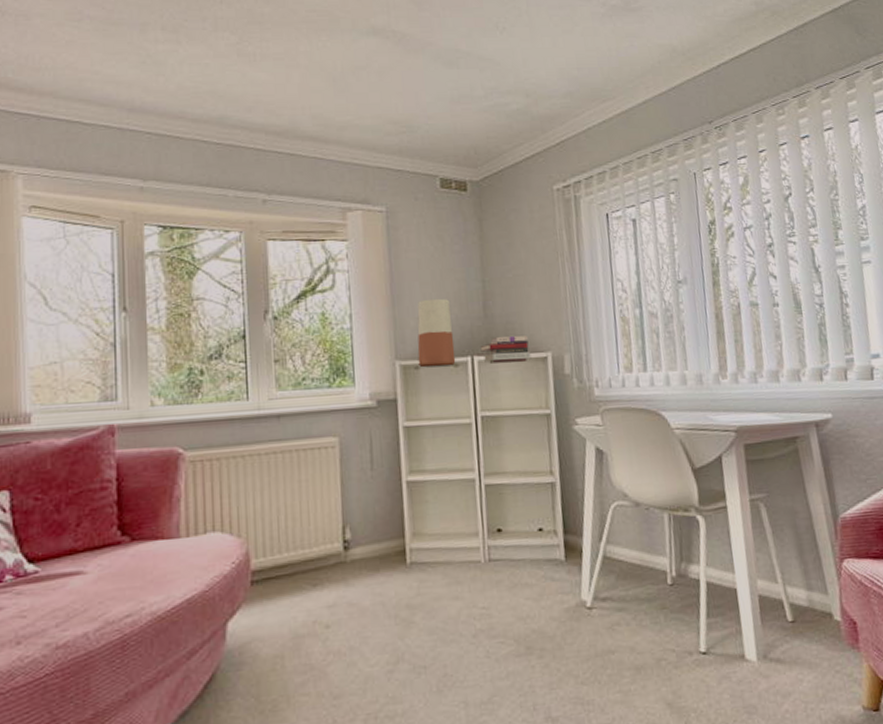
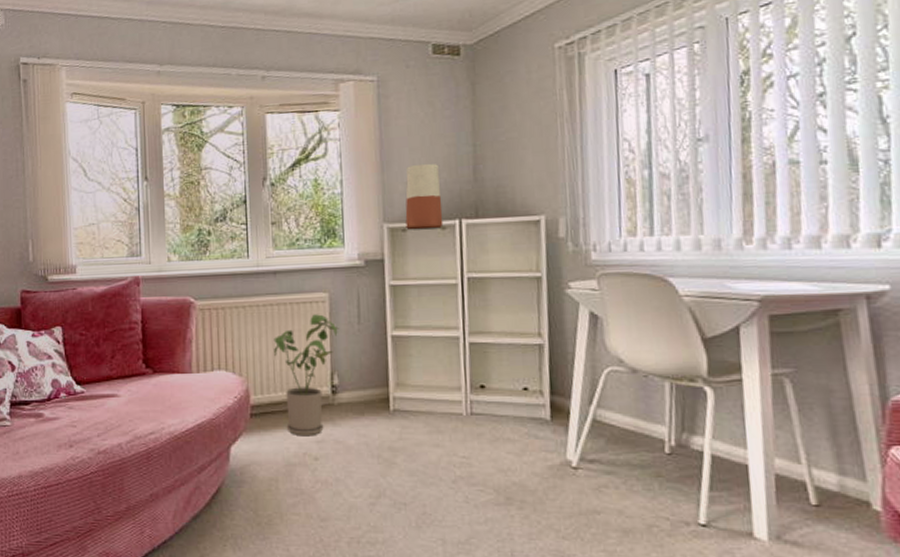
house plant: none [277,461,351,602] -> present [273,314,339,437]
books: present [480,336,531,365] -> none [469,199,523,228]

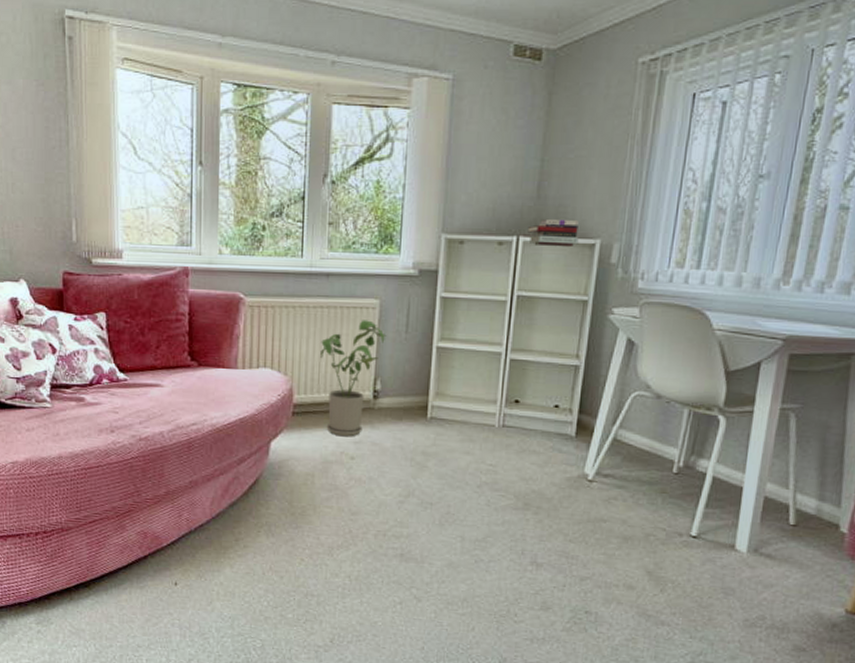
vase: present [405,163,444,231] -> none [463,174,505,244]
books: none [469,199,523,228] -> present [527,218,579,248]

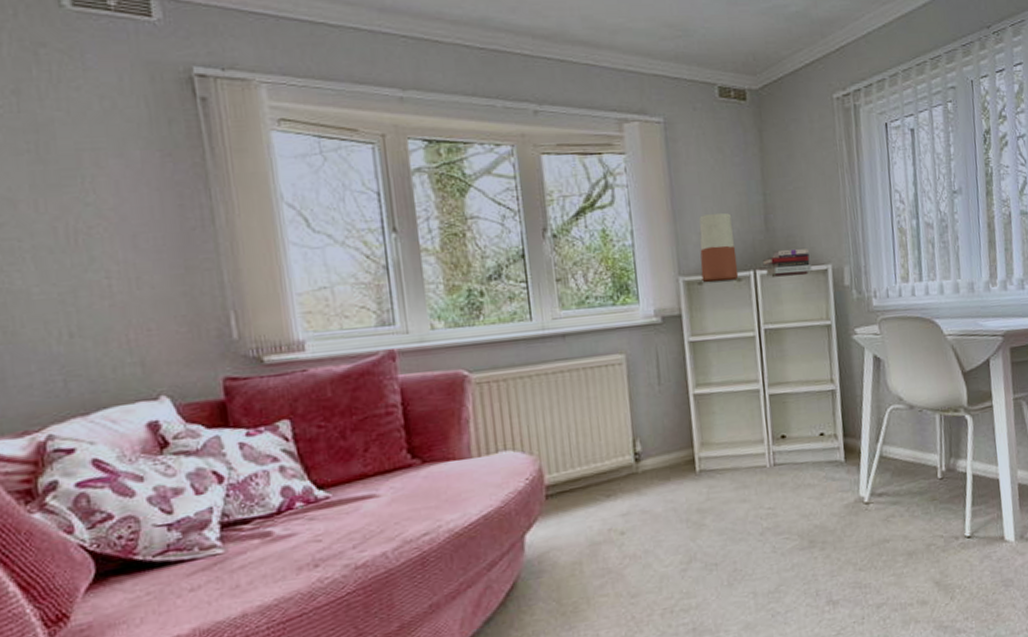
house plant: present [320,320,387,437] -> none [567,378,639,512]
vase: none [463,174,505,244] -> present [698,212,739,283]

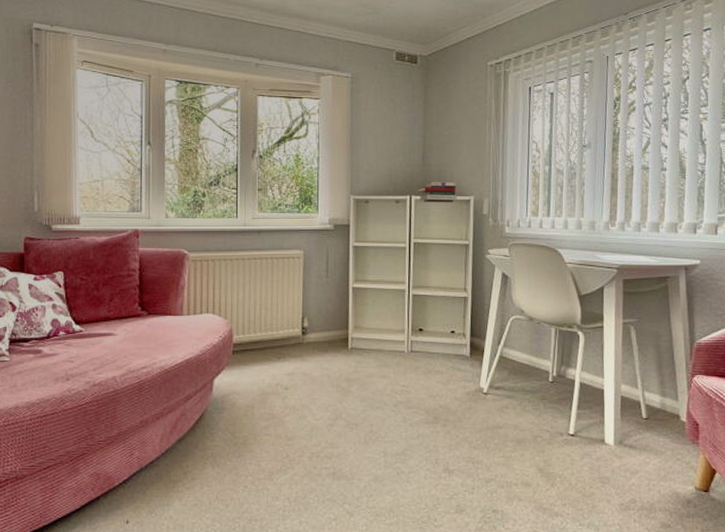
vase: present [698,212,739,283] -> none [368,148,398,202]

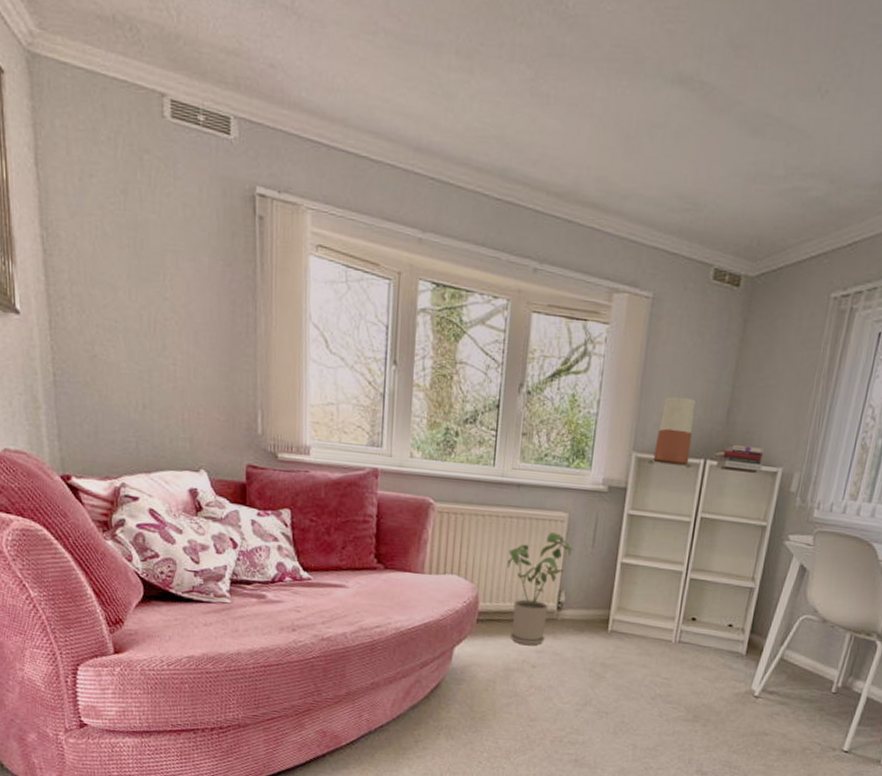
house plant: none [255,268,311,370] -> present [507,532,573,646]
vase: none [368,148,398,202] -> present [653,396,697,466]

